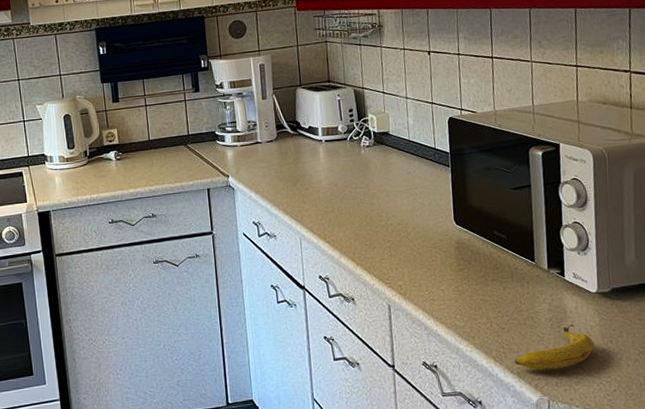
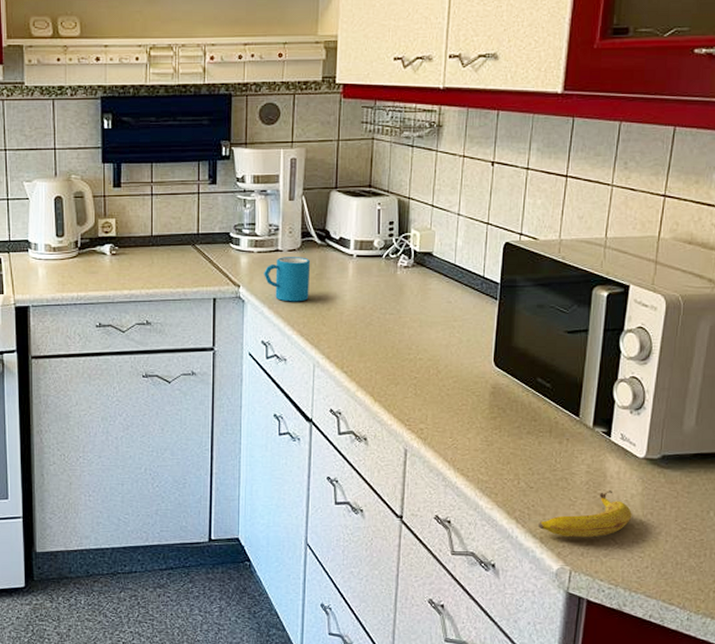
mug: none [248,146,289,186] -> present [264,257,311,302]

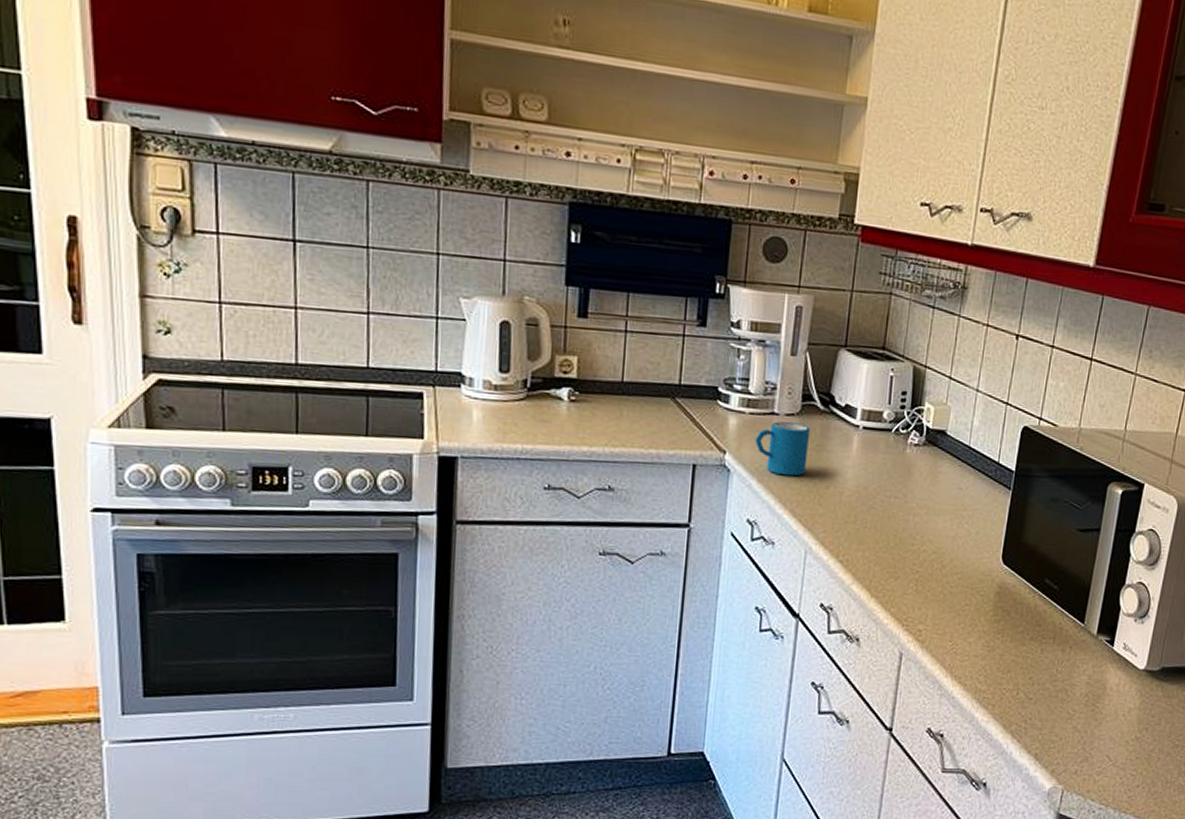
banana: present [538,489,632,538] -> none [1034,702,1128,755]

